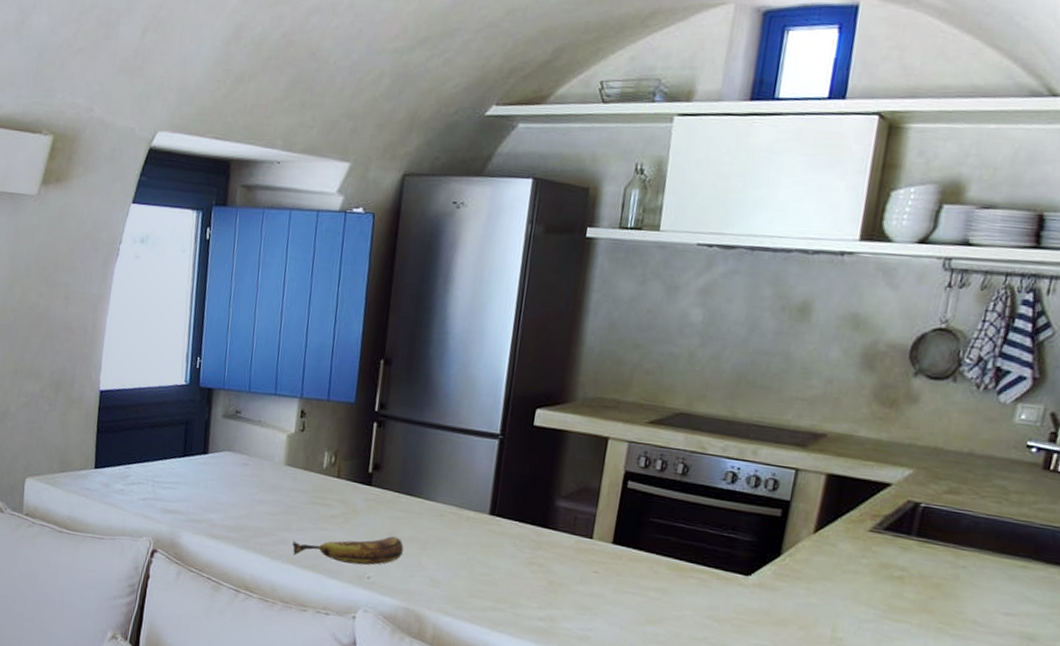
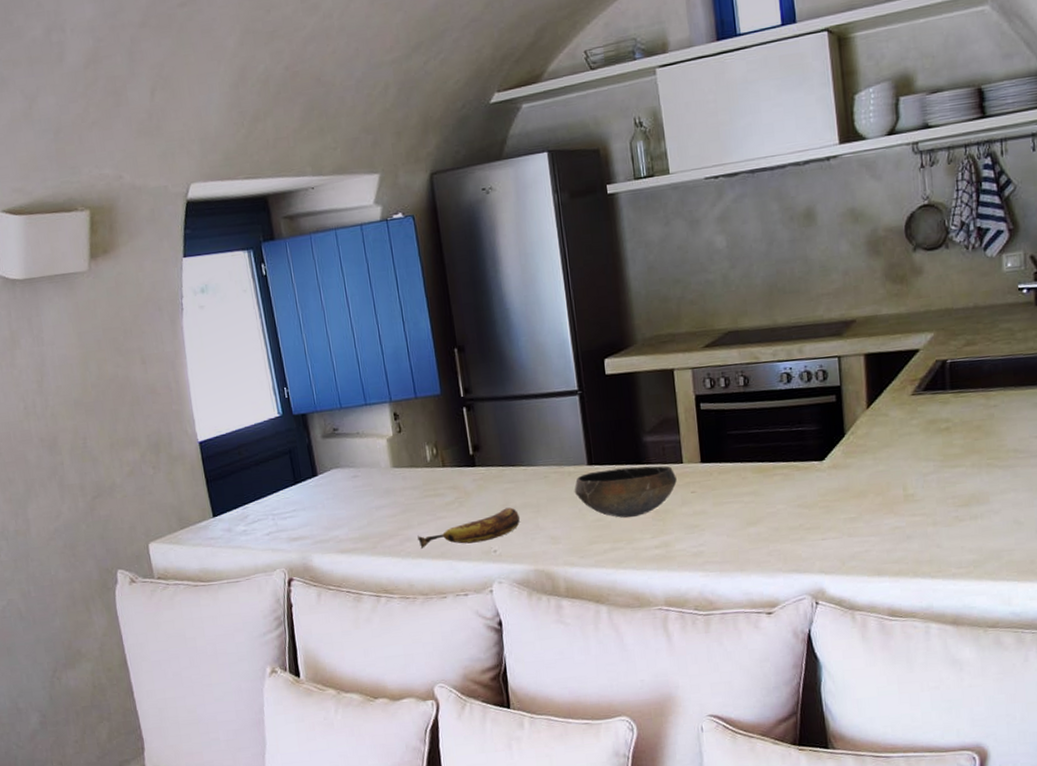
bowl: none [467,522,582,582] -> present [574,465,677,518]

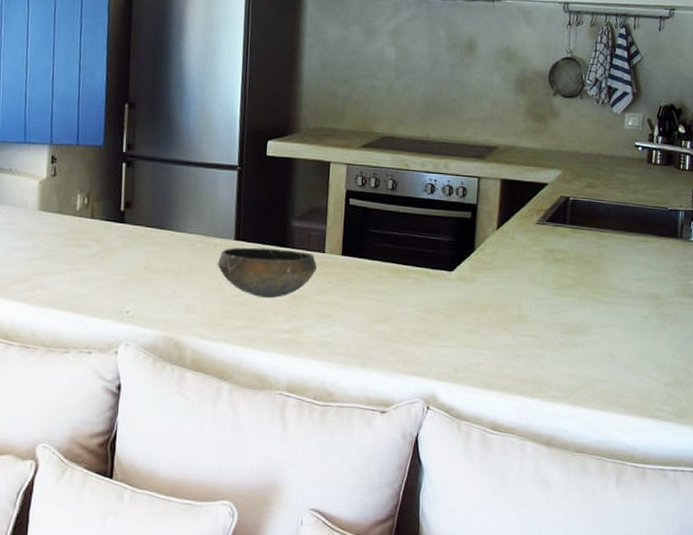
banana: present [417,507,520,549] -> none [51,269,159,301]

